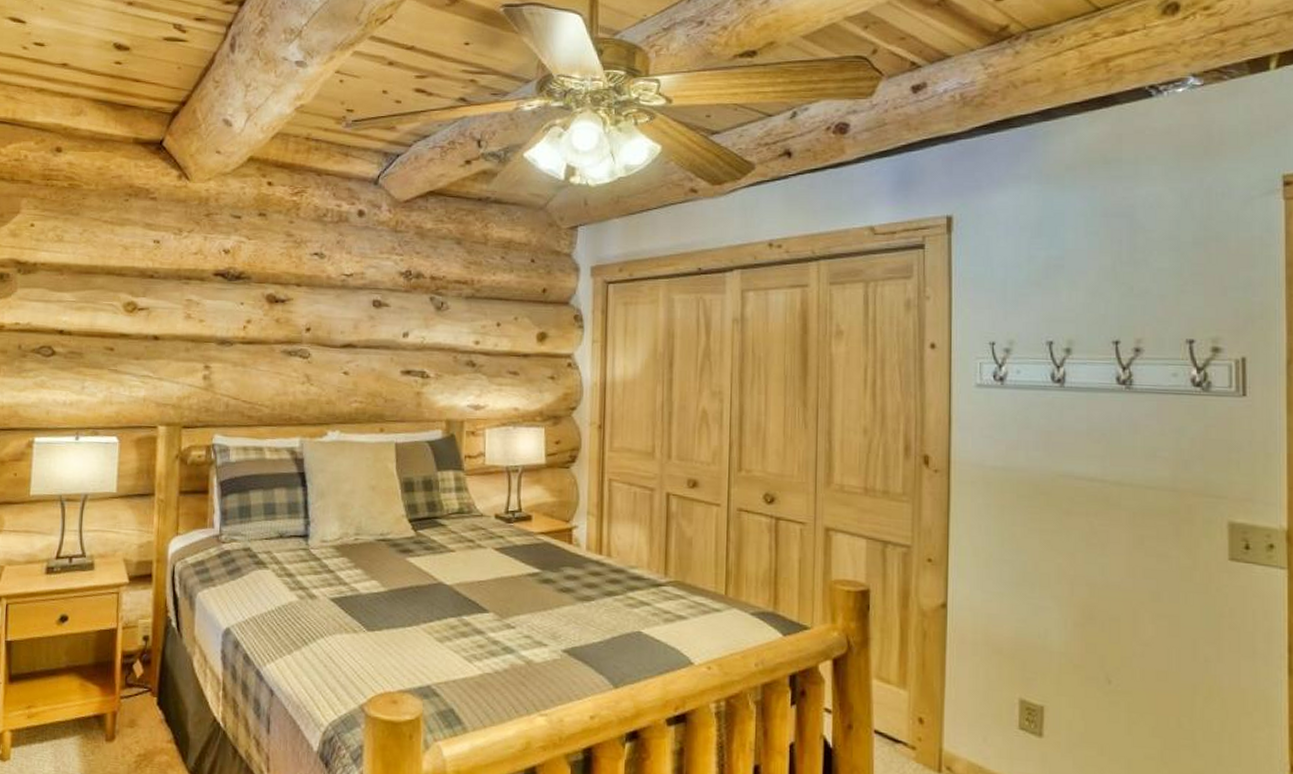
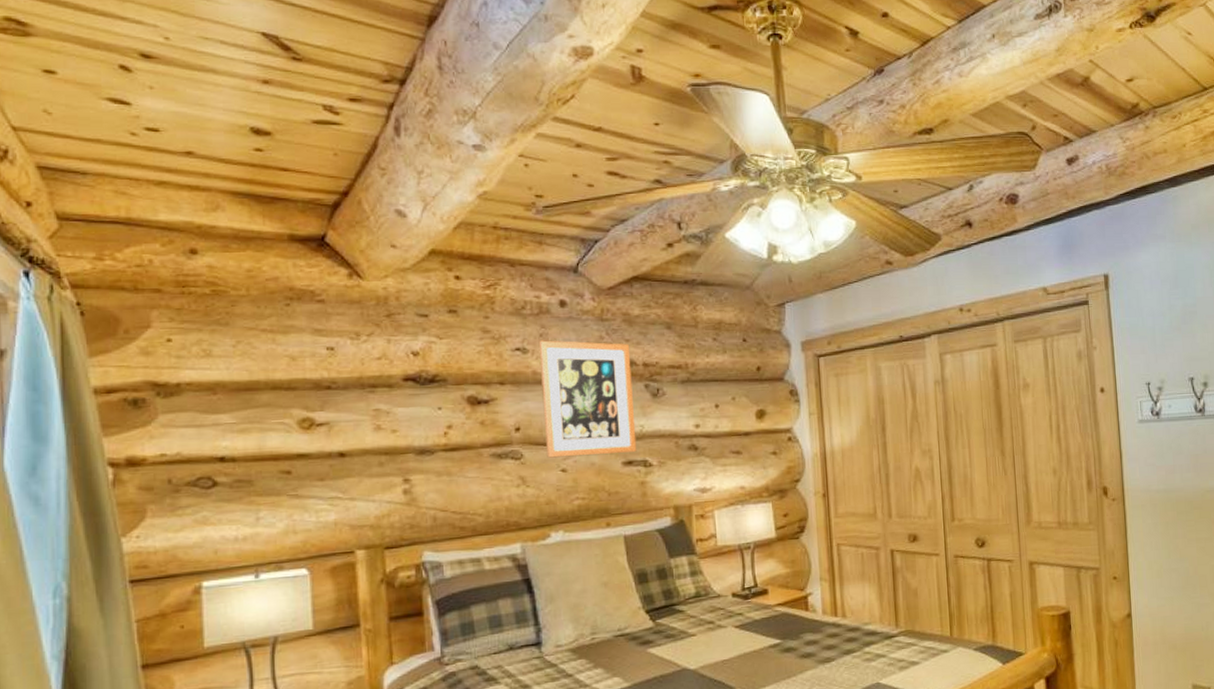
wall art: none [332,247,420,362] -> present [538,340,637,458]

